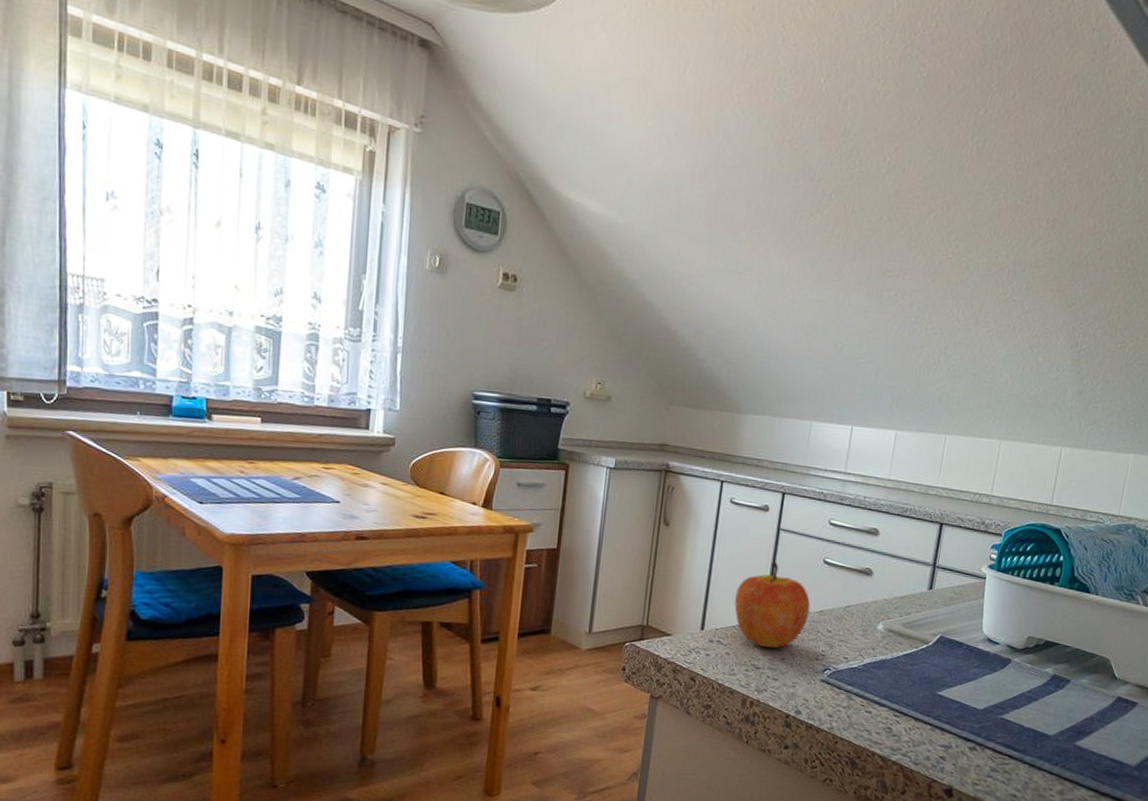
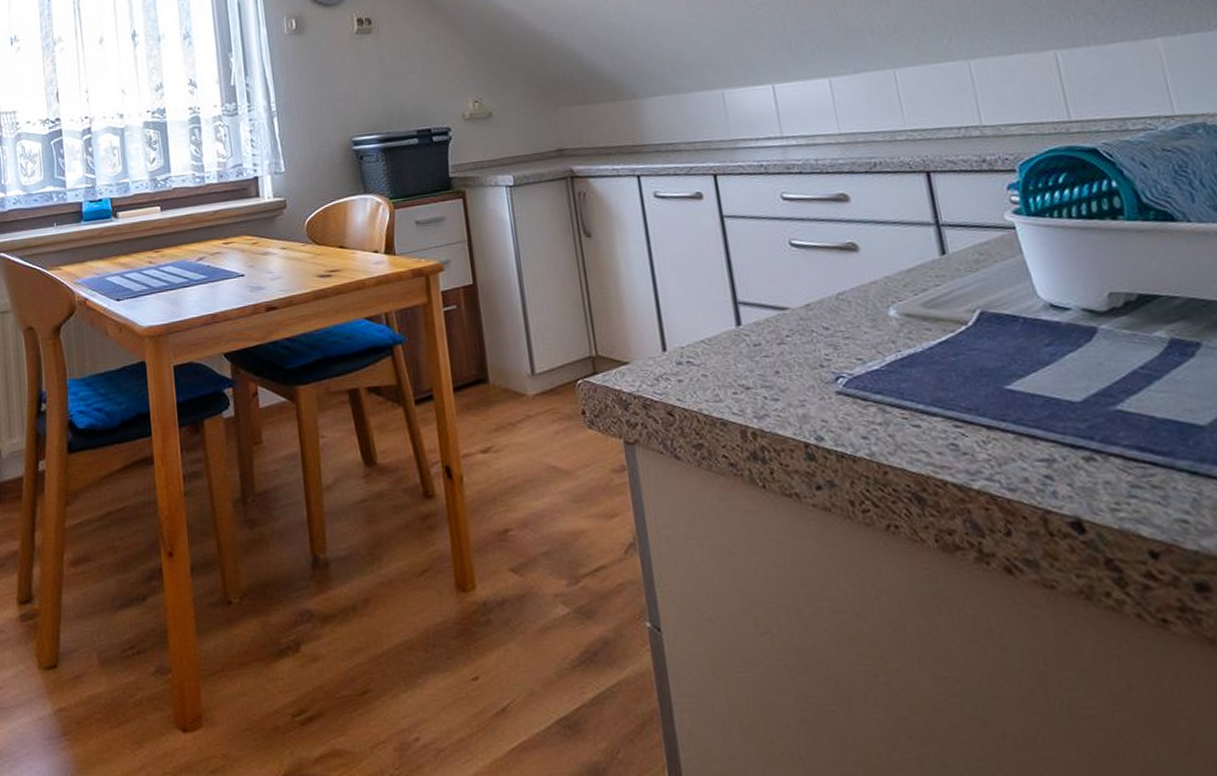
apple: present [734,561,811,649] -> none [692,255,793,361]

